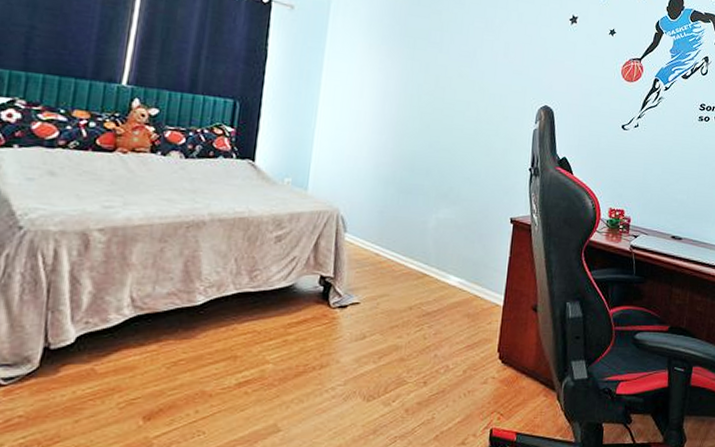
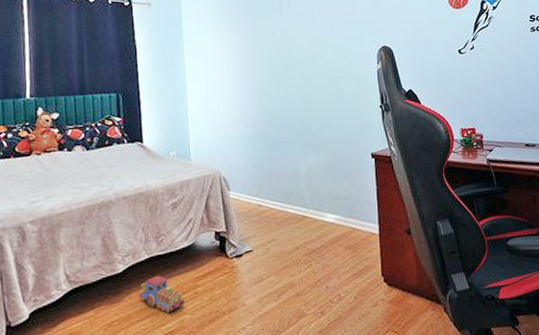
toy train: none [216,314,270,359] -> present [139,275,185,313]

